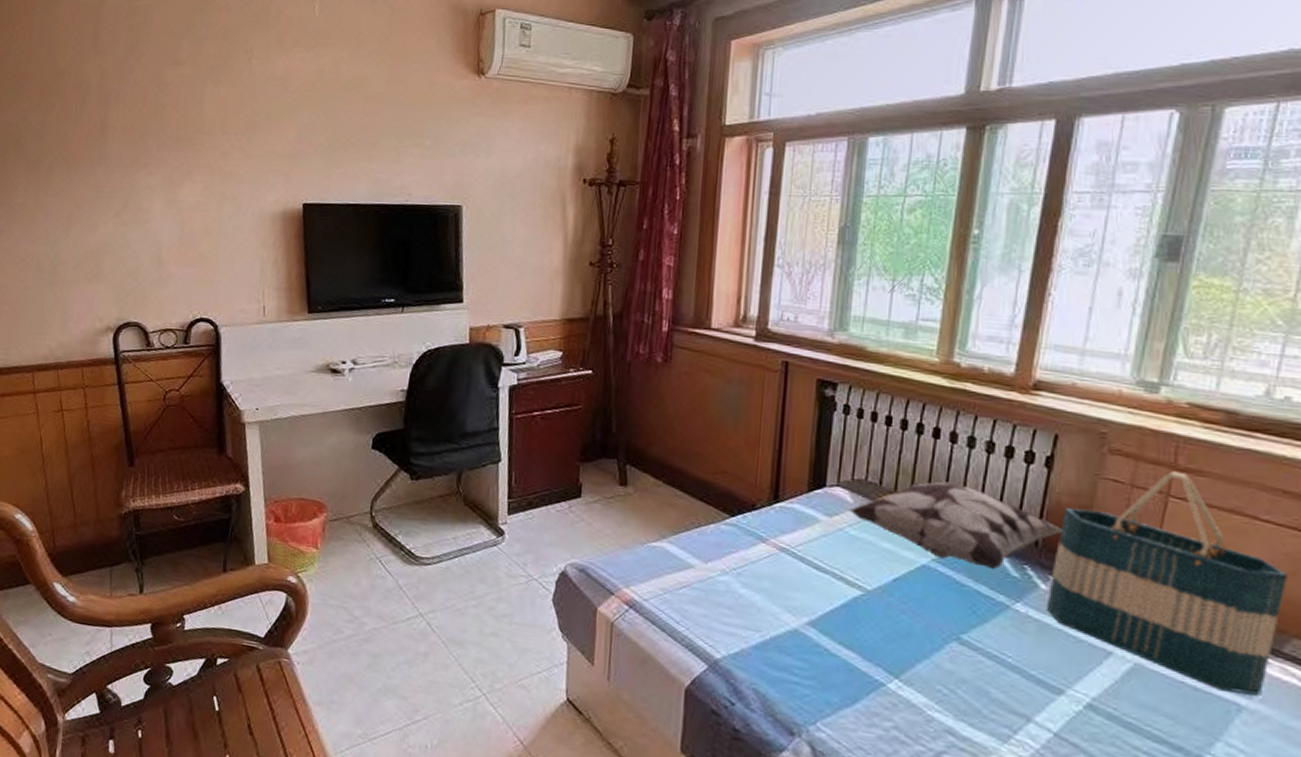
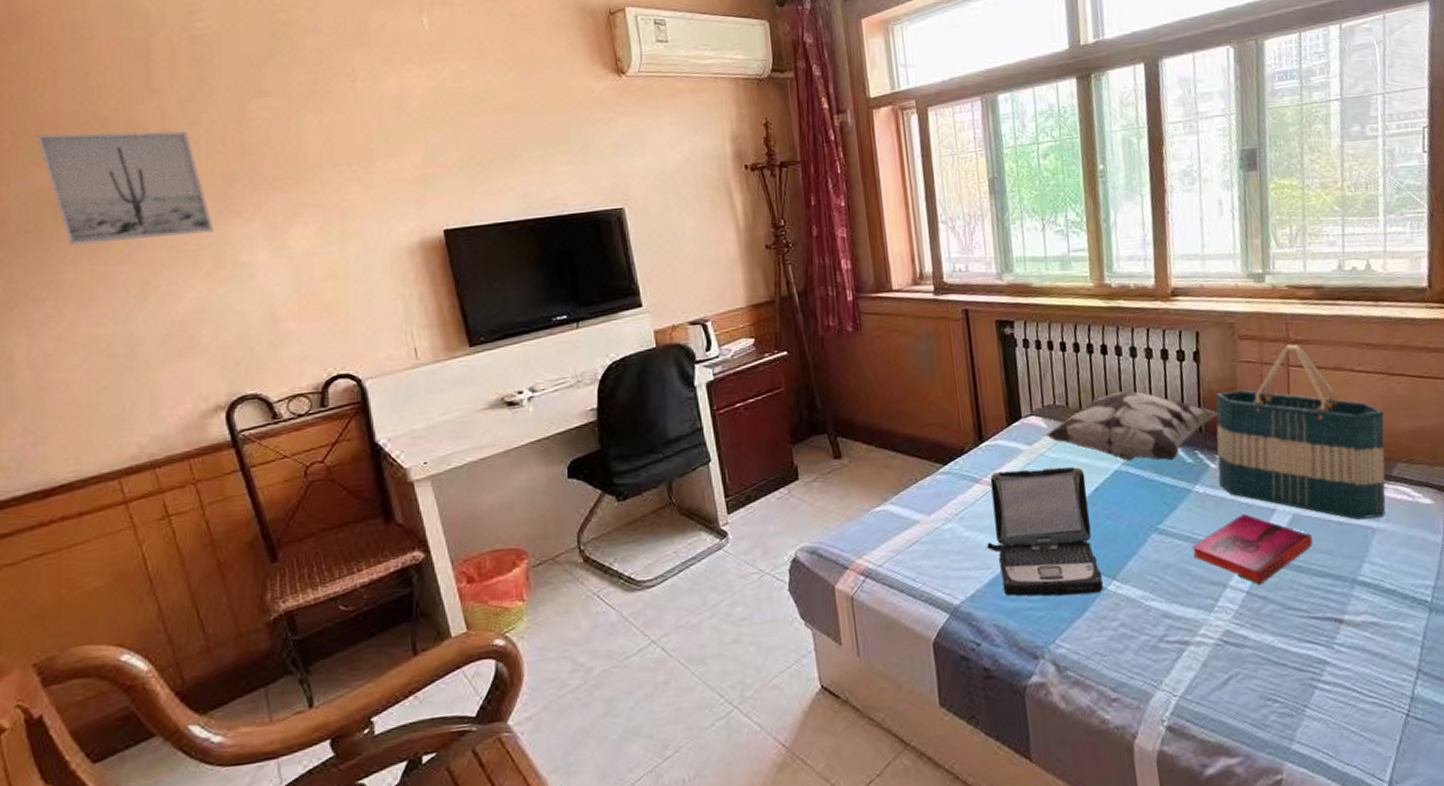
wall art: none [12,80,126,179] -> present [36,131,215,245]
laptop: none [761,536,886,687] -> present [987,467,1104,597]
hardback book: none [996,648,1155,731] -> present [1191,514,1313,586]

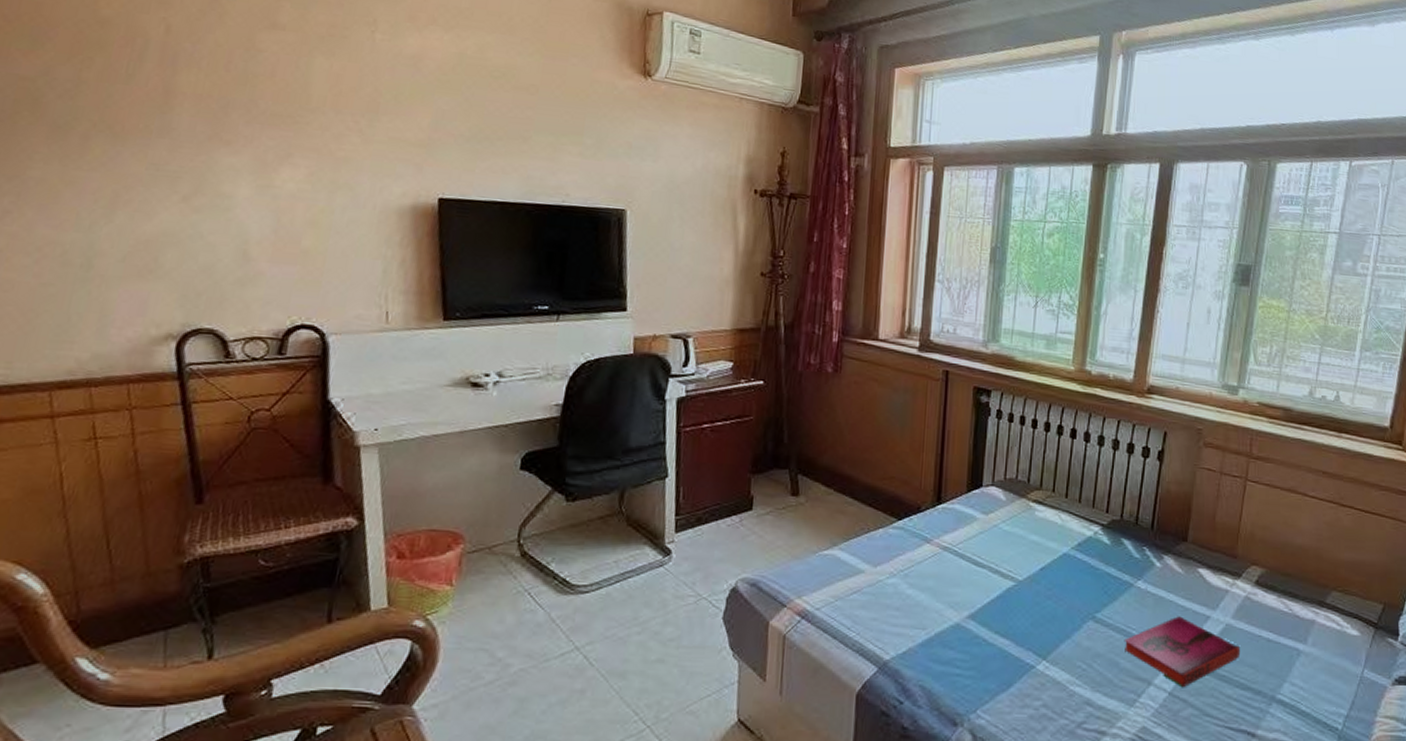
wall art: present [36,131,215,245] -> none [28,23,200,157]
laptop: present [987,467,1104,597] -> none [926,535,1034,670]
decorative pillow: present [1045,391,1218,461] -> none [1002,477,1171,553]
tote bag: present [1215,344,1386,520] -> none [1160,459,1328,641]

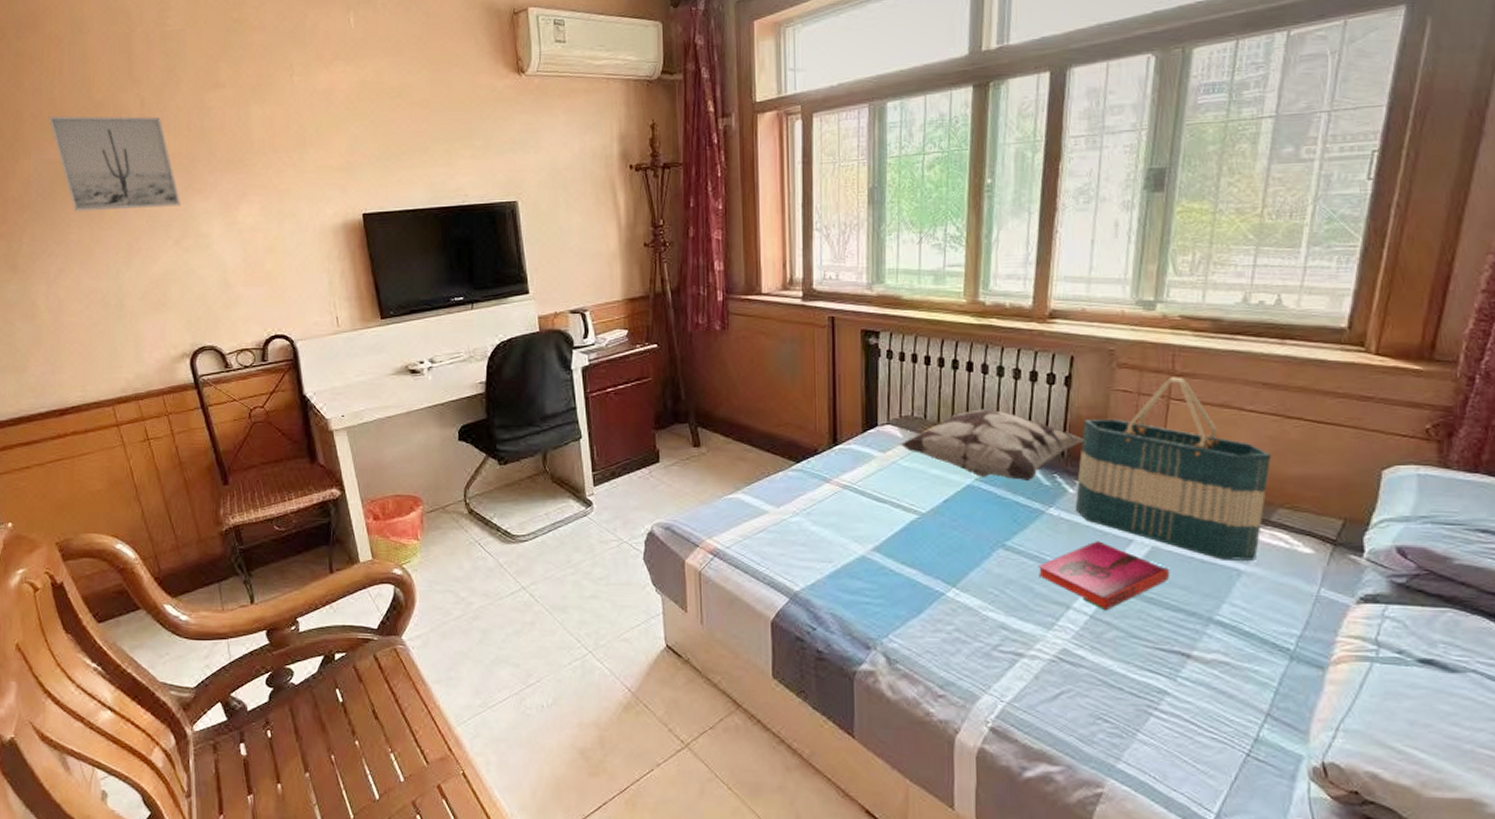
wall art: none [28,23,200,157] -> present [48,116,181,212]
decorative pillow: none [1002,477,1171,553] -> present [899,409,1083,482]
tote bag: none [1160,459,1328,641] -> present [1075,377,1272,560]

